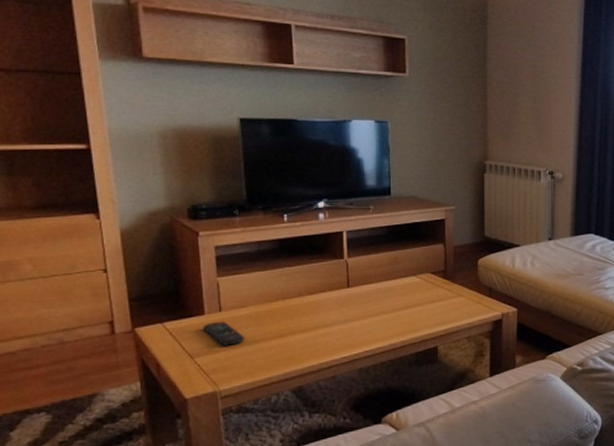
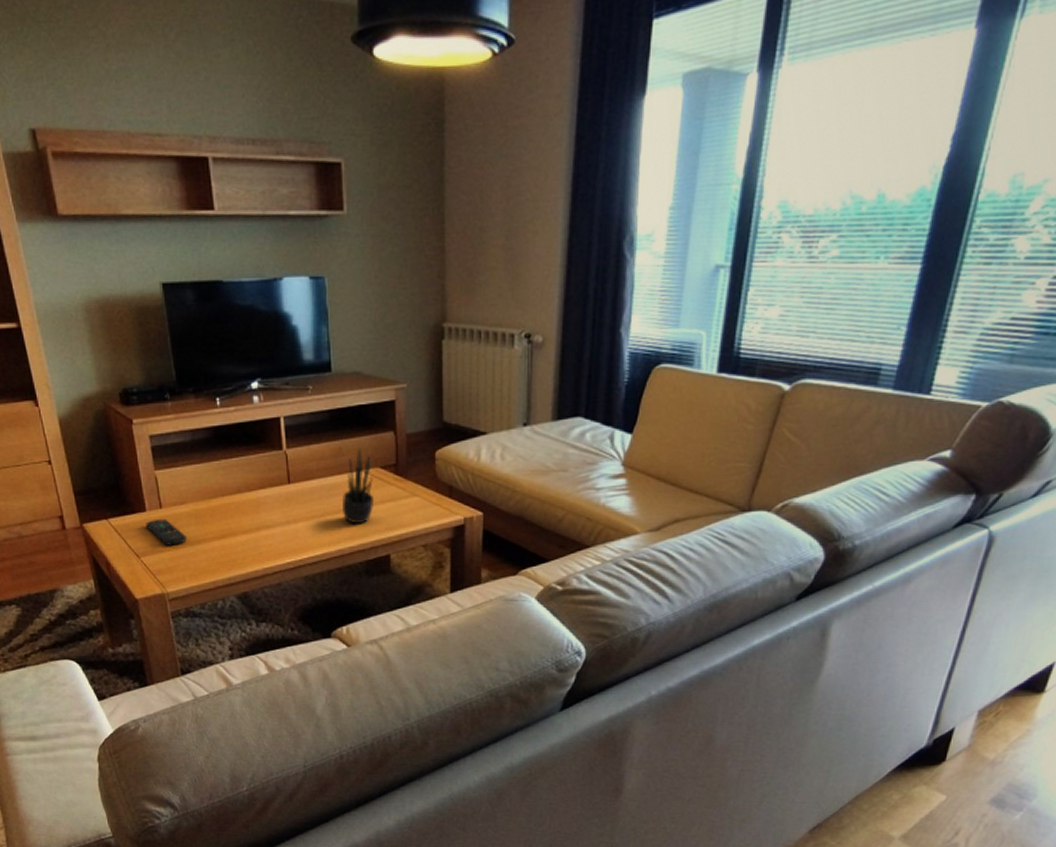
potted plant: none [395,258,425,321] -> present [341,449,375,525]

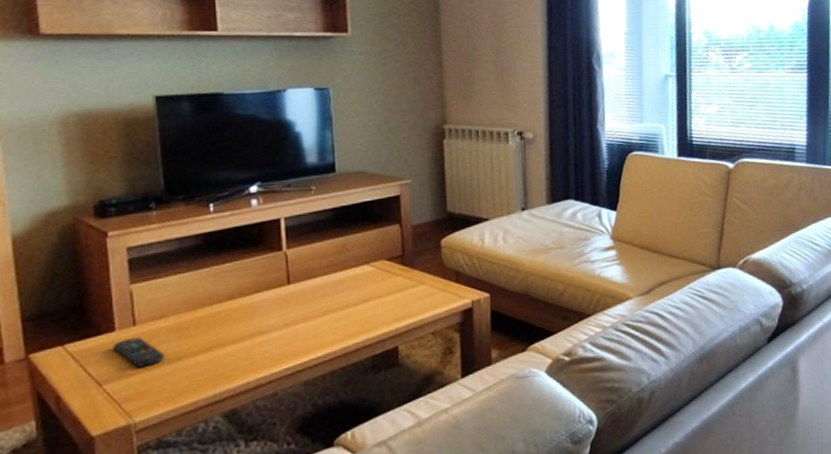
potted plant: present [341,449,375,525] -> none [345,243,381,319]

